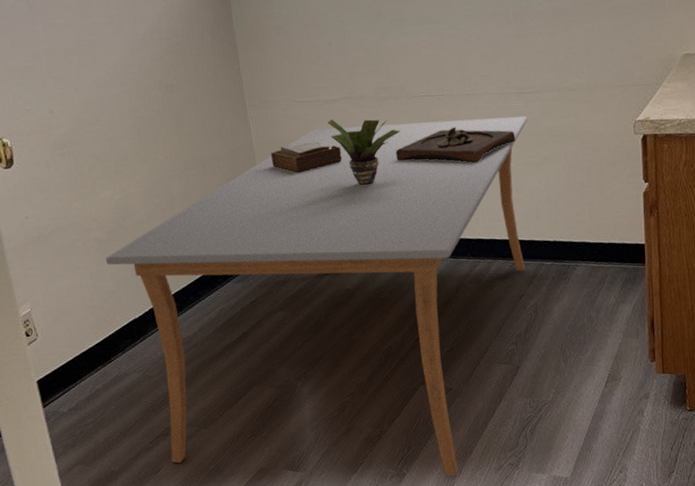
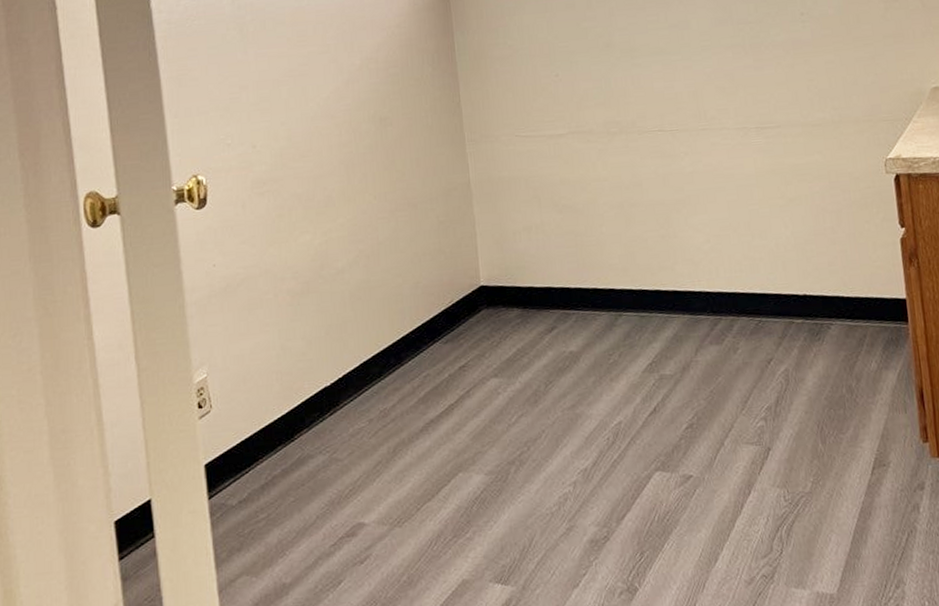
dining table: present [106,116,528,477] -> none [299,153,773,593]
napkin holder: present [270,141,343,174] -> none [489,180,568,216]
potted plant: present [328,119,401,186] -> none [553,156,632,231]
wooden tray: present [396,127,516,164] -> none [626,164,757,206]

